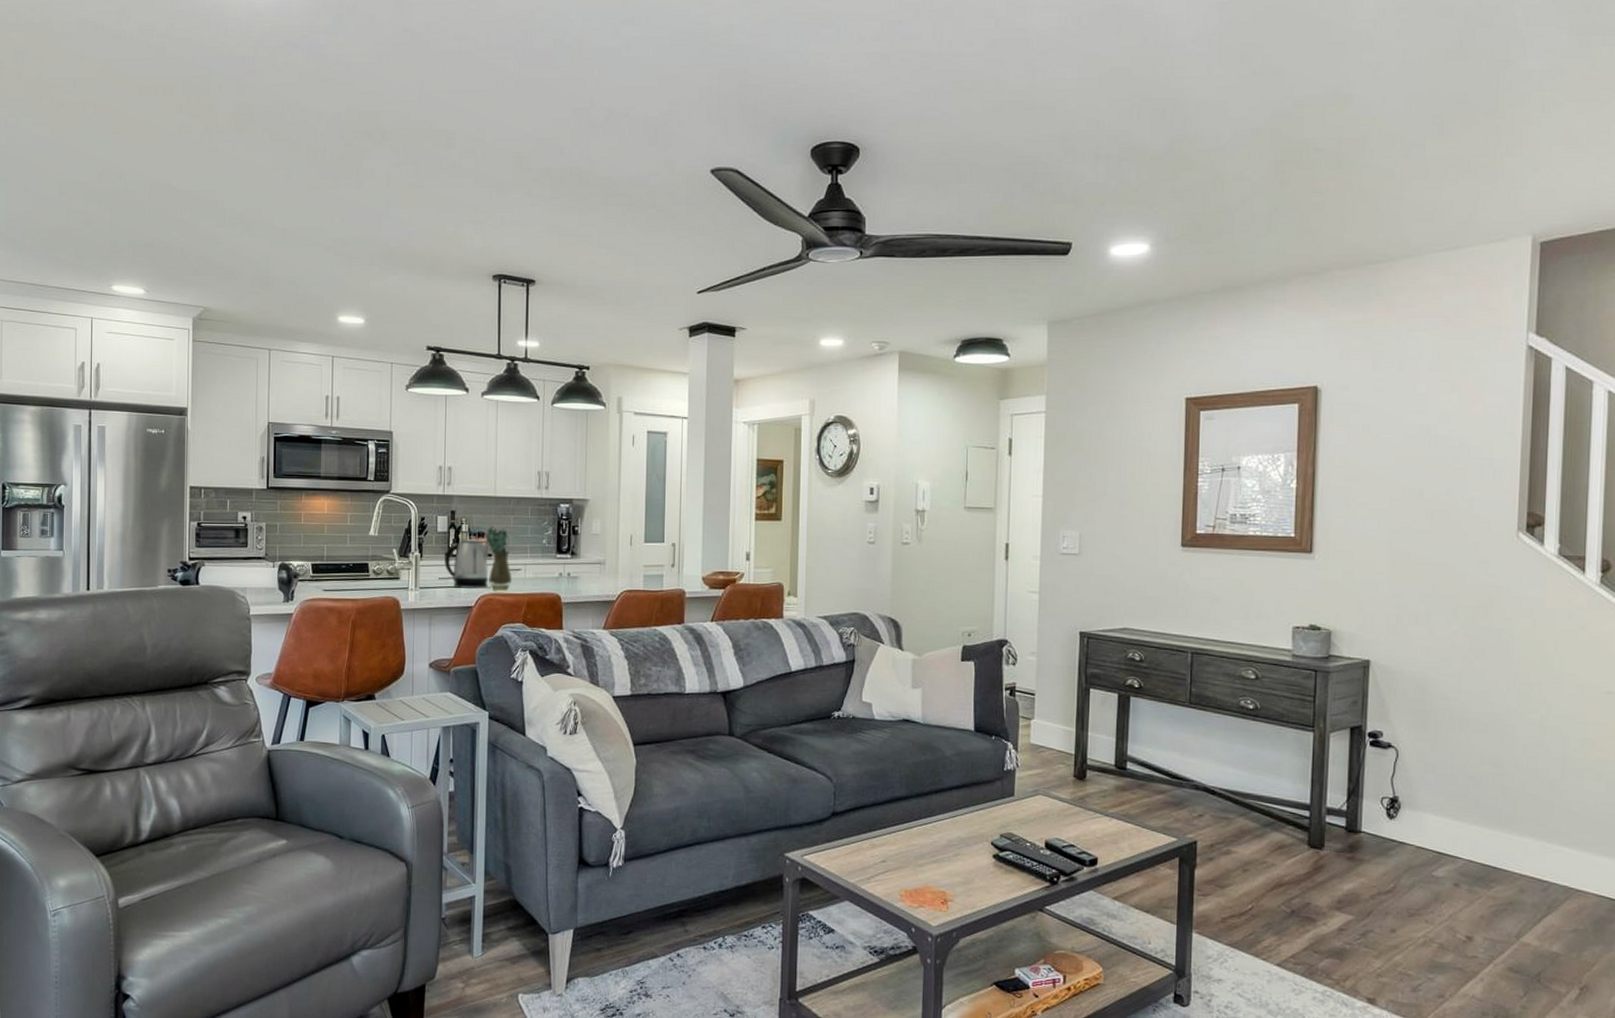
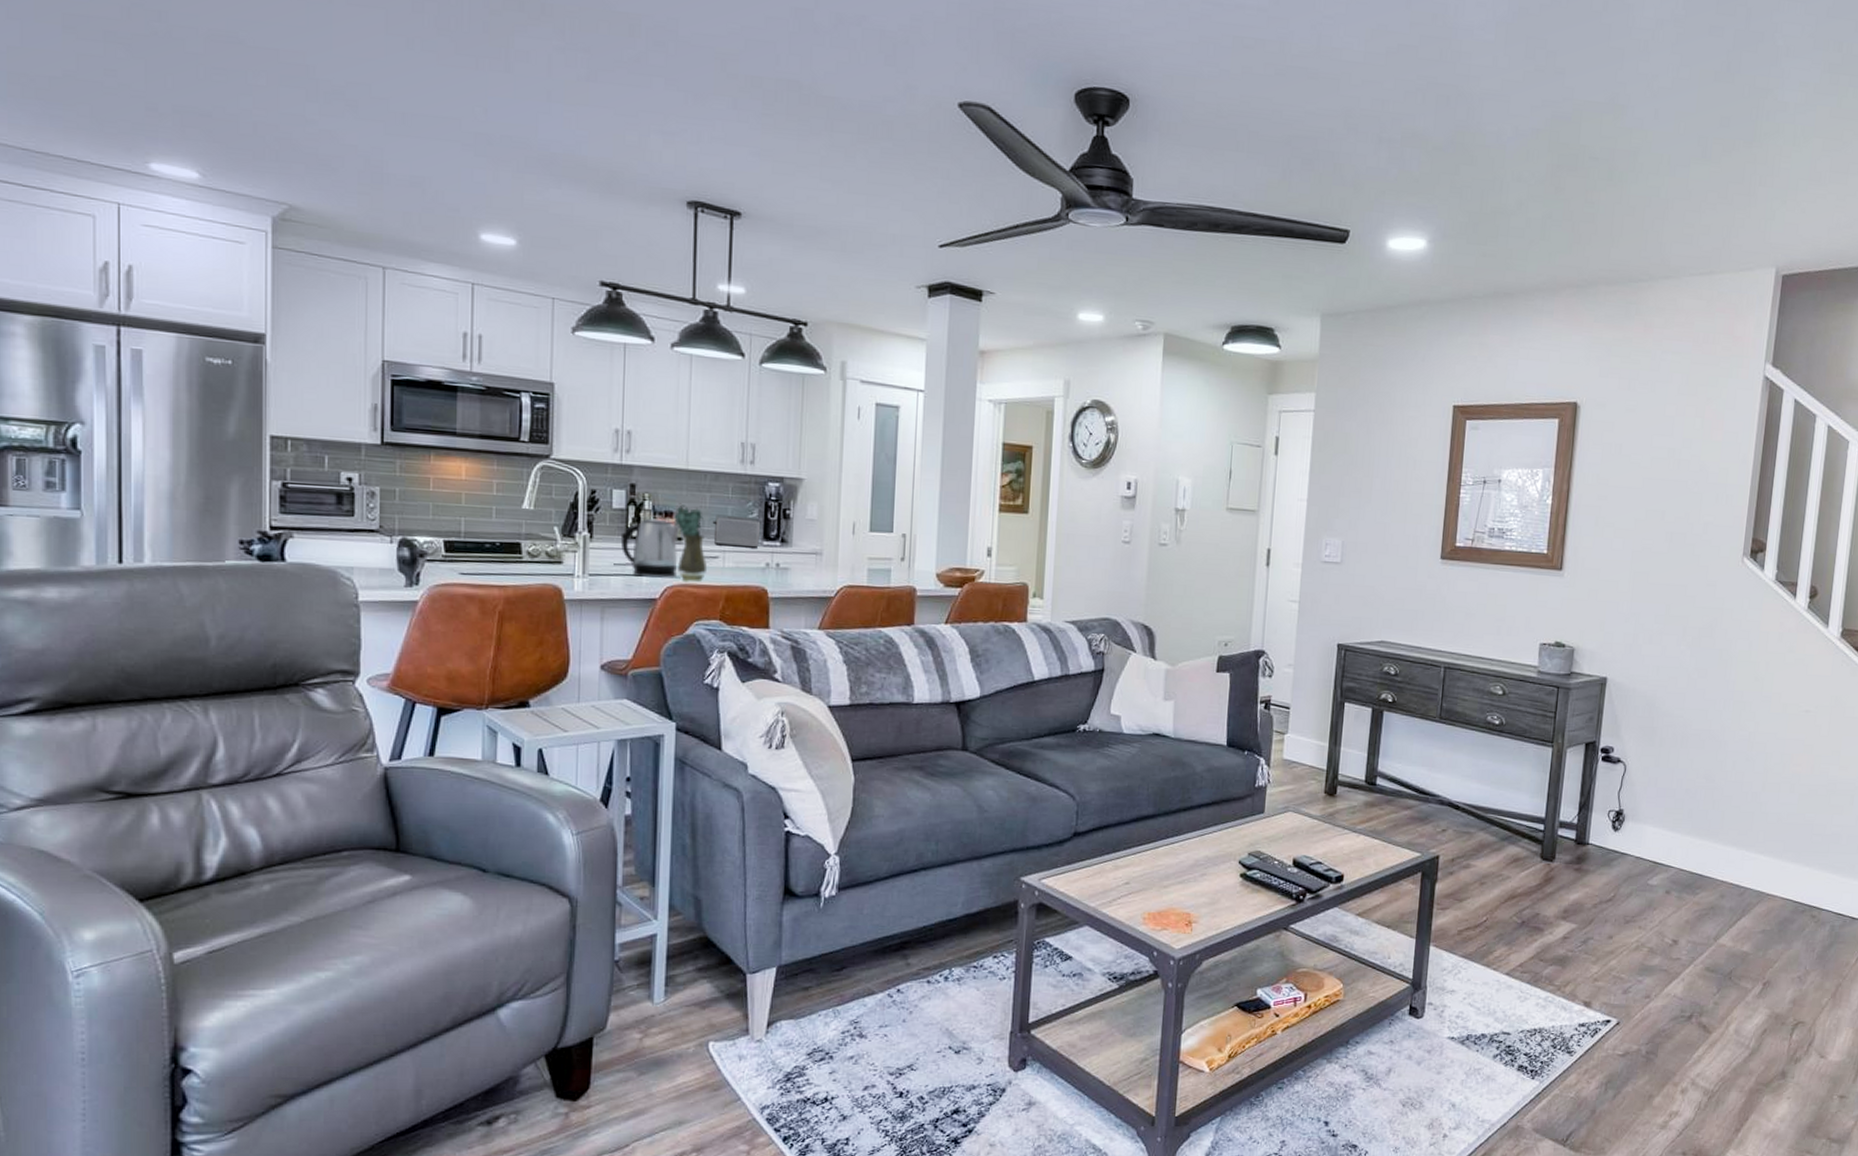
toaster: none [516,533,555,562] -> present [712,514,761,549]

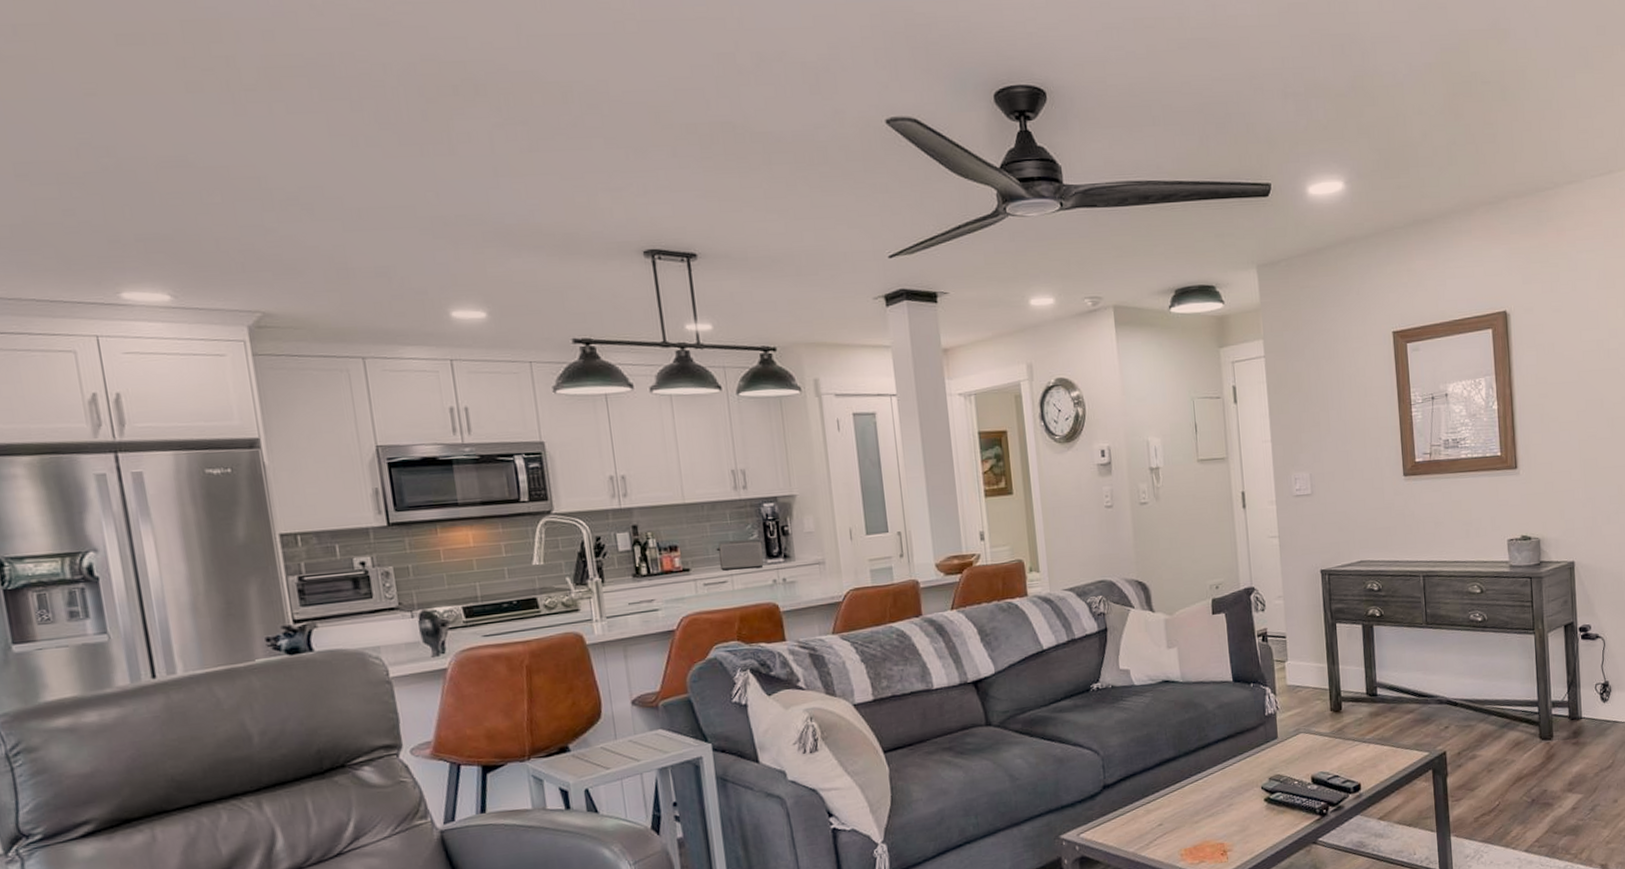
kettle: present [621,518,679,578] -> none [632,554,690,612]
vase: present [674,503,708,584] -> none [678,536,719,611]

